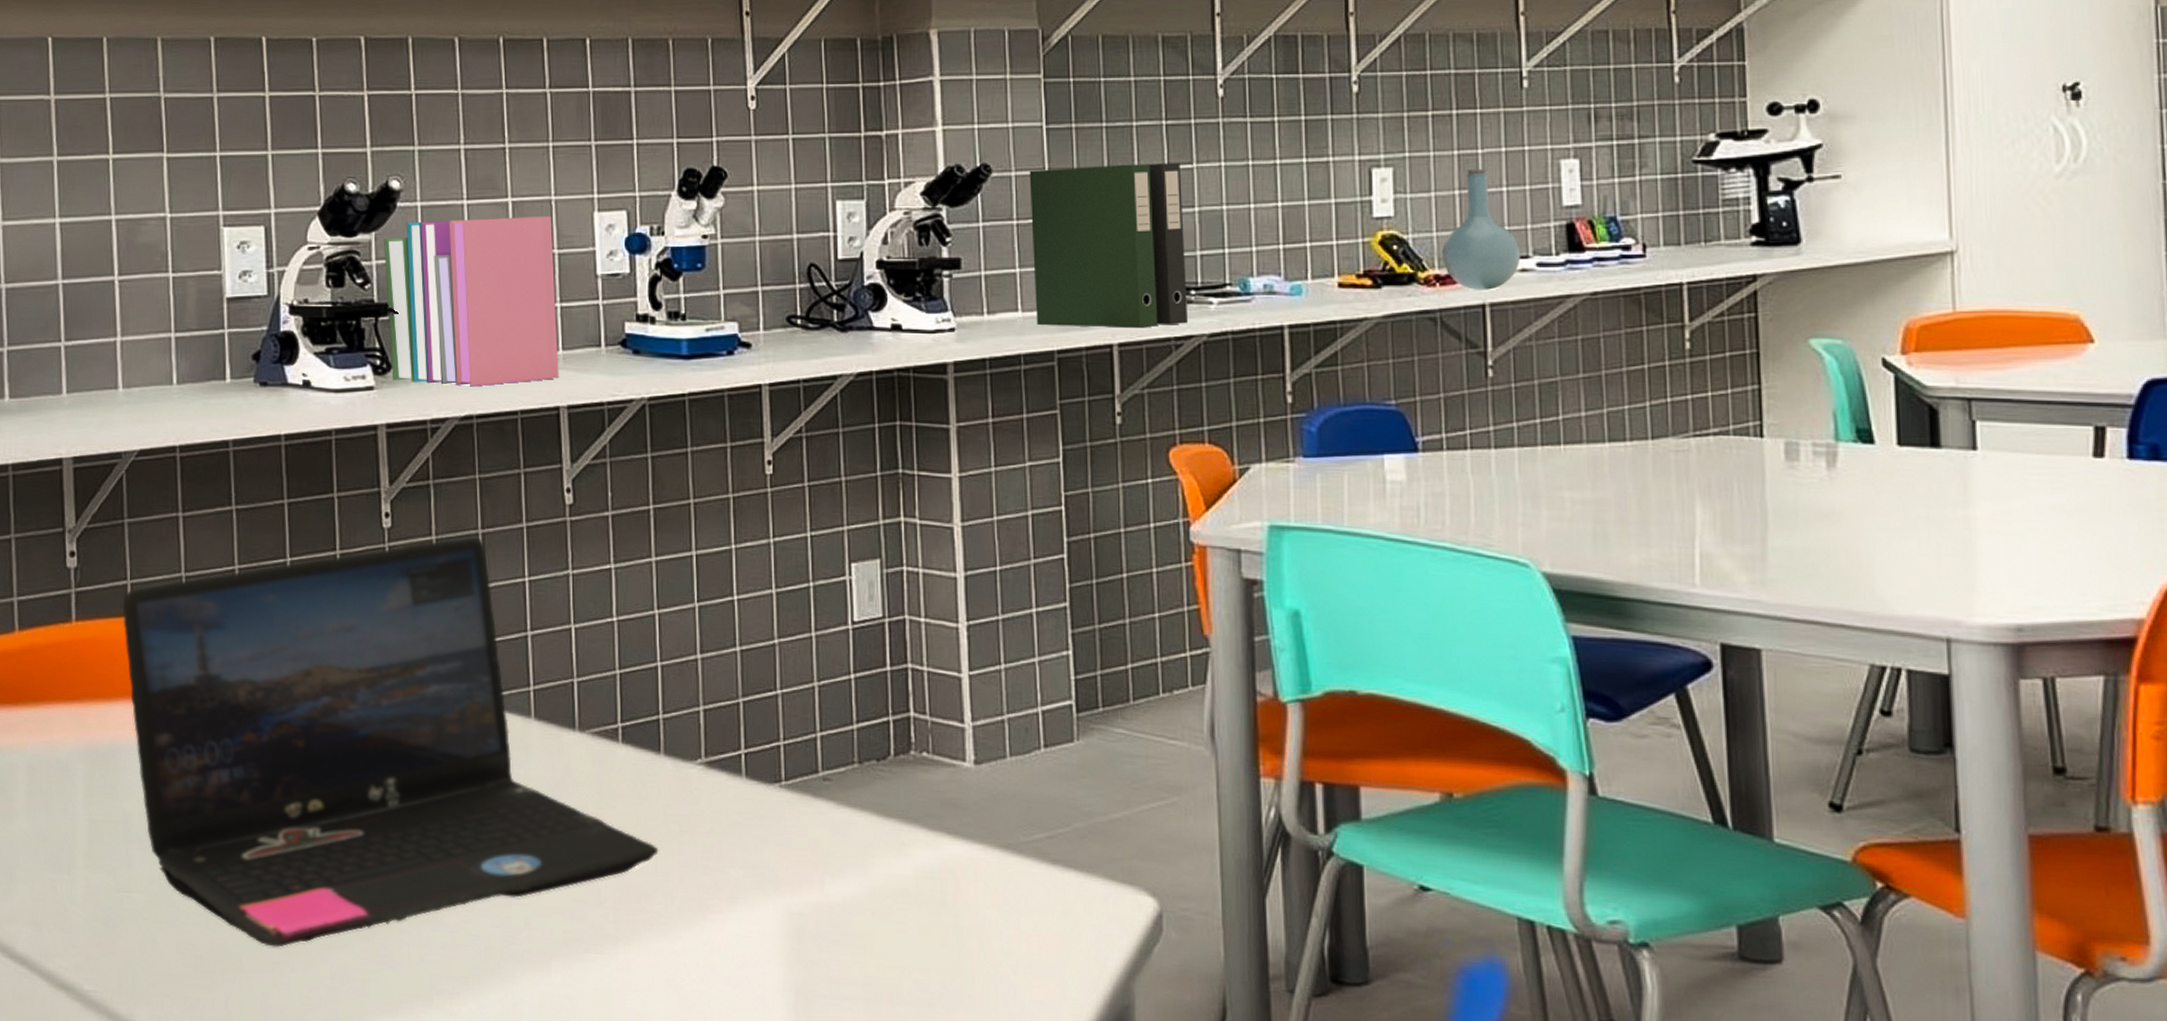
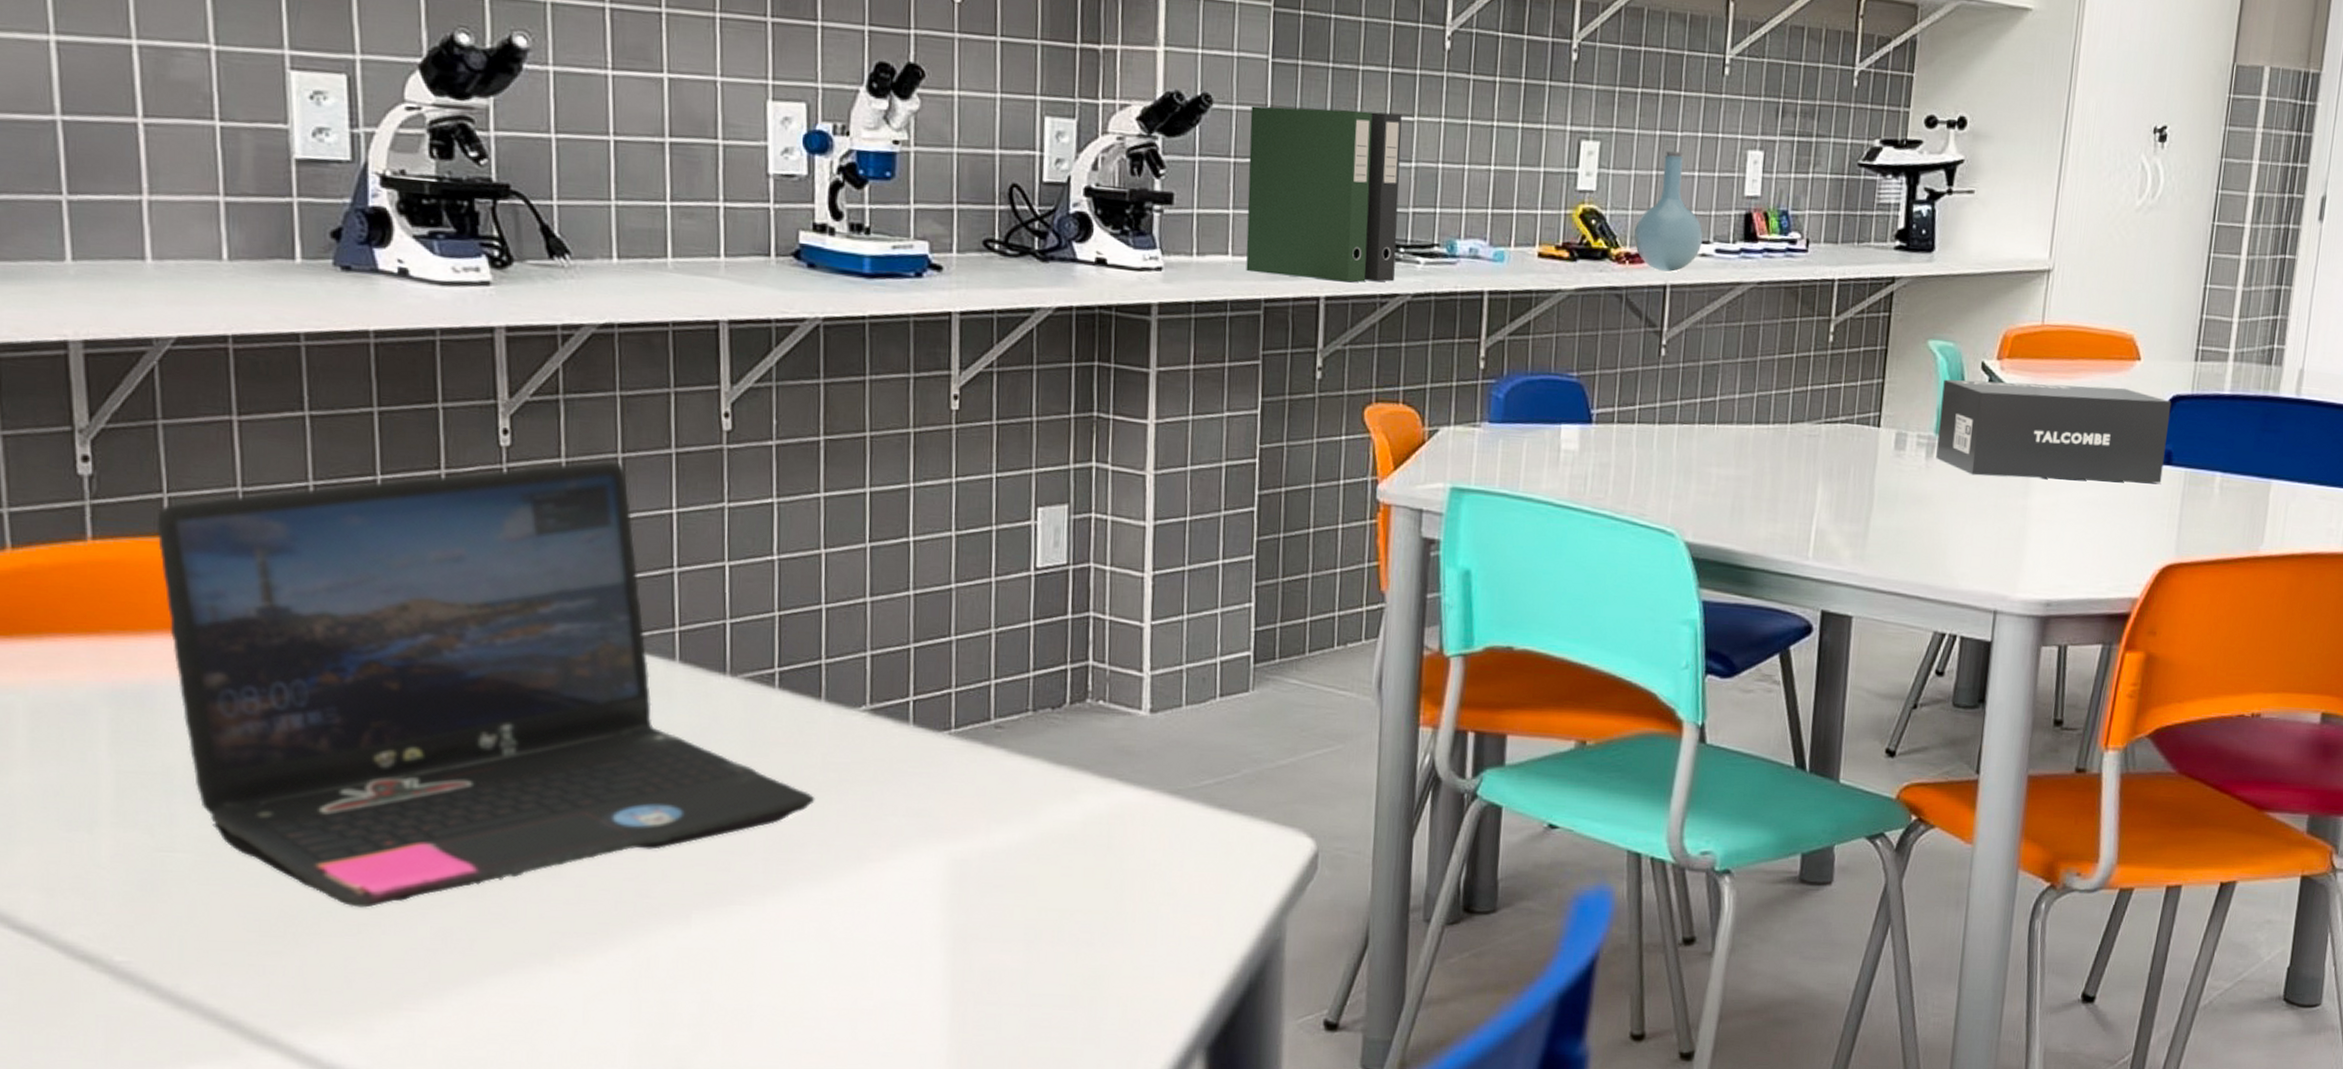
books: present [383,215,559,387] -> none [504,89,720,291]
box: none [1836,375,2151,485] -> present [1936,379,2172,483]

